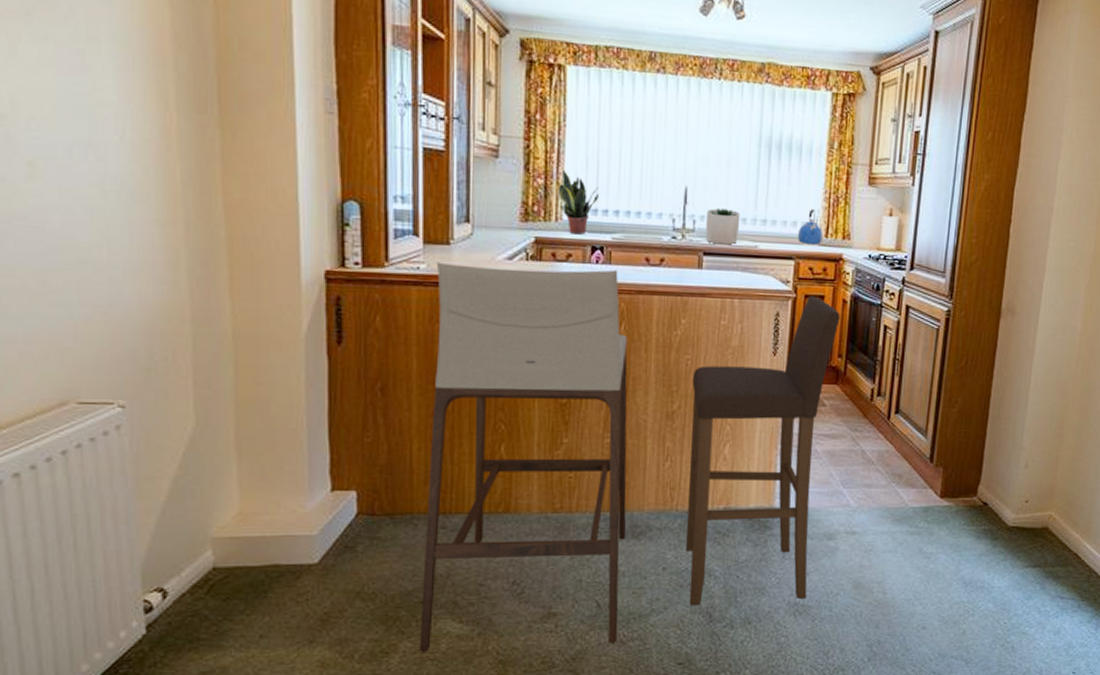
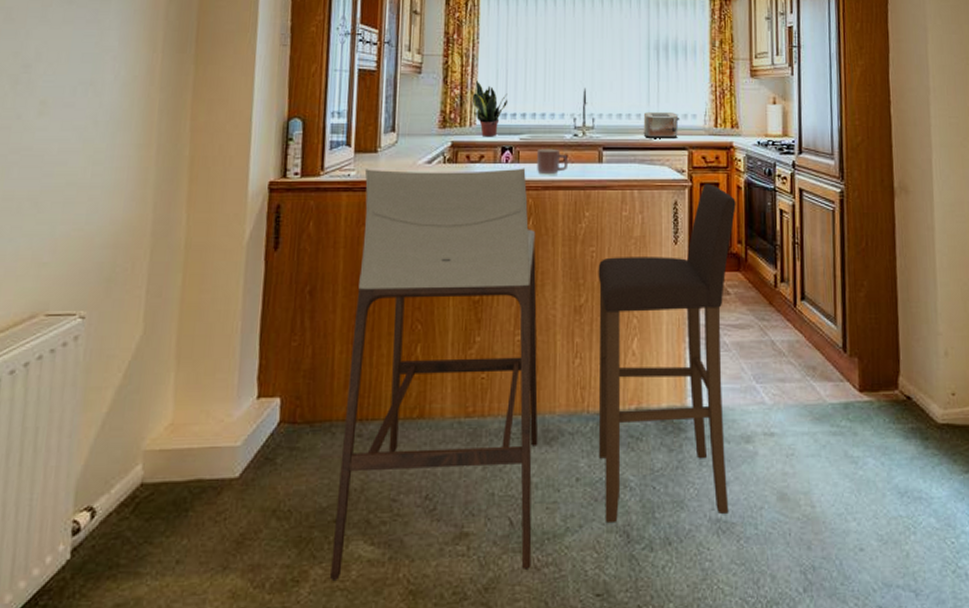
mug: none [630,250,664,280] -> present [536,148,567,176]
planter: present [705,208,741,245] -> none [604,107,635,139]
toaster: none [748,217,789,248] -> present [643,112,680,140]
kettle: present [797,209,823,246] -> none [688,102,712,136]

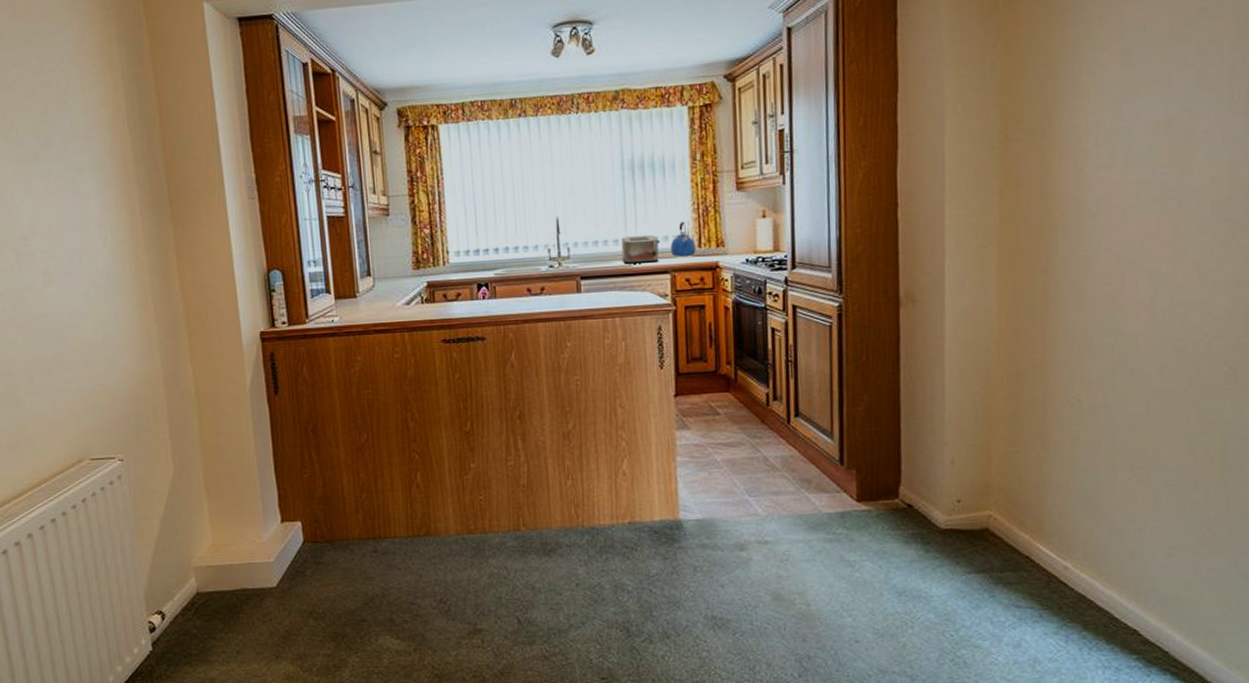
bar stool: present [330,168,538,580] -> none [347,303,541,666]
potted plant: present [472,81,507,137] -> none [442,218,479,275]
mug: present [536,148,567,176] -> none [512,281,545,310]
bar stool: present [598,183,736,522] -> none [583,306,724,620]
kettle: none [688,102,712,136] -> present [670,222,696,258]

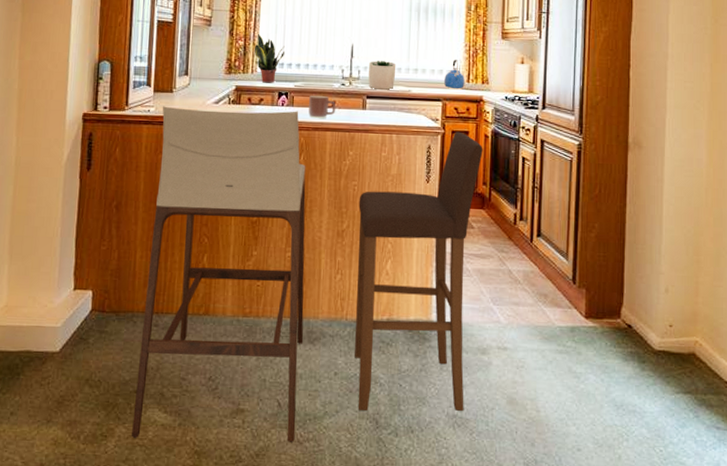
bar stool: none [347,303,541,666] -> present [132,106,306,442]
potted plant: none [442,218,479,275] -> present [254,34,285,83]
mug: none [512,281,545,310] -> present [308,95,335,119]
planter: none [579,233,613,268] -> present [368,61,396,90]
bar stool: none [583,306,724,620] -> present [355,131,483,411]
toaster: present [621,235,661,265] -> none [403,67,436,92]

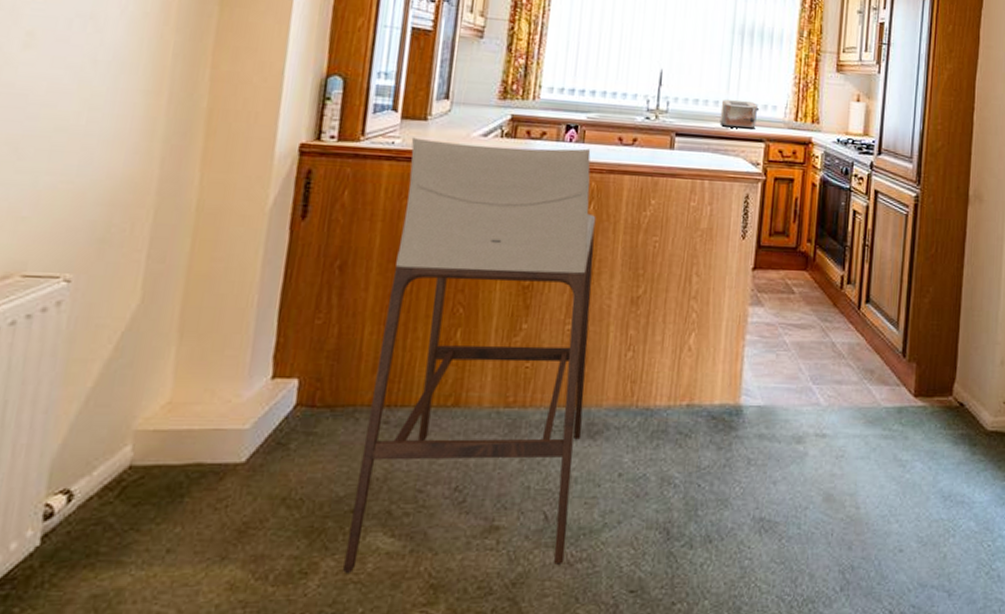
potted plant: present [254,34,285,83] -> none [537,51,577,113]
mug: present [308,95,335,119] -> none [603,129,637,160]
bar stool: present [355,131,483,411] -> none [645,178,810,519]
planter: present [368,61,396,90] -> none [678,91,713,127]
toaster: none [403,67,436,92] -> present [719,100,760,131]
kettle: present [443,60,465,90] -> none [767,93,793,129]

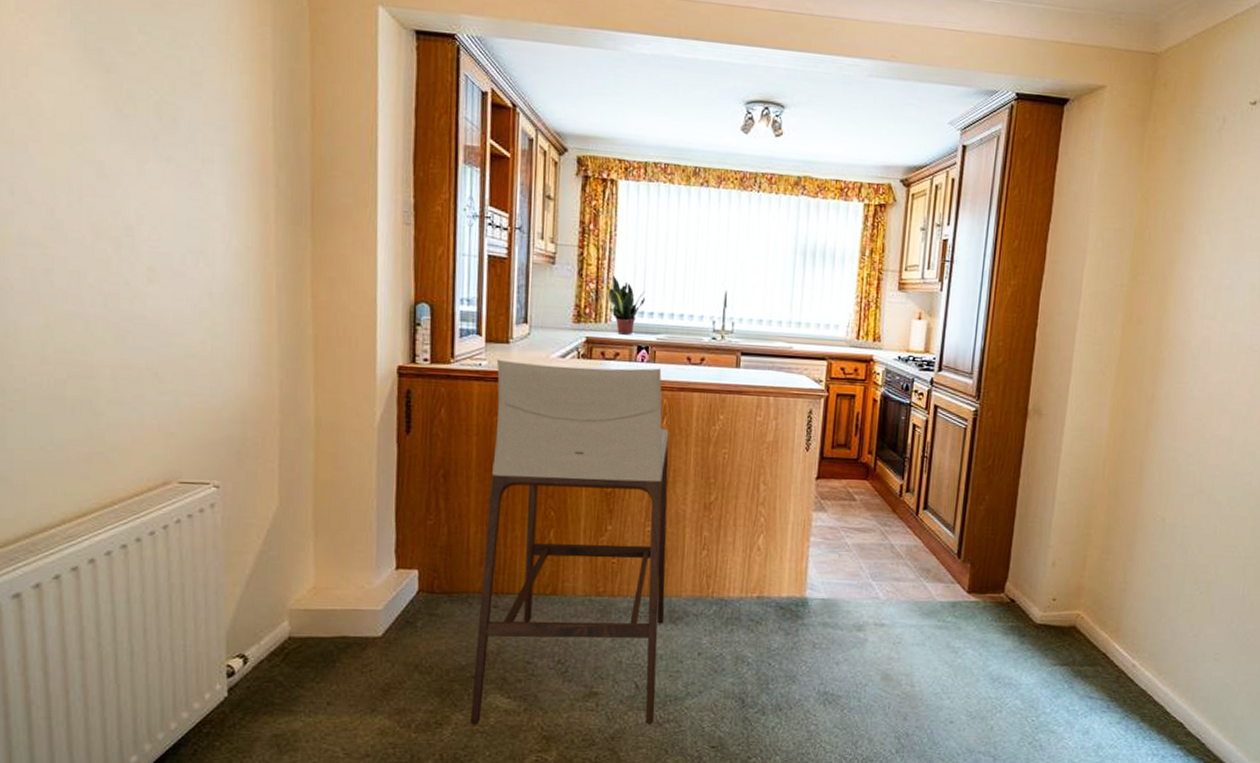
potted plant: none [537,51,577,113] -> present [608,276,645,335]
toaster: present [719,100,760,131] -> none [783,320,822,349]

